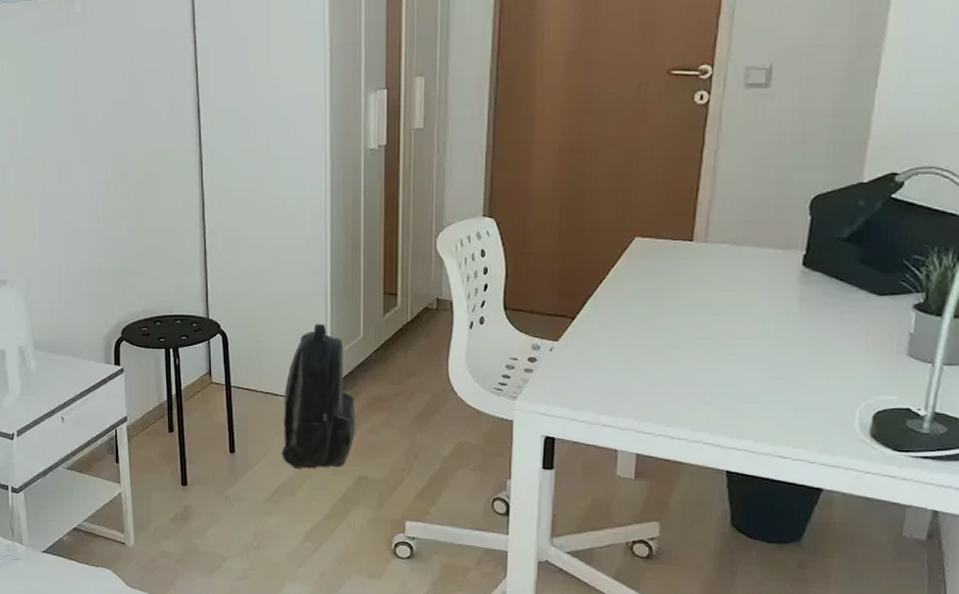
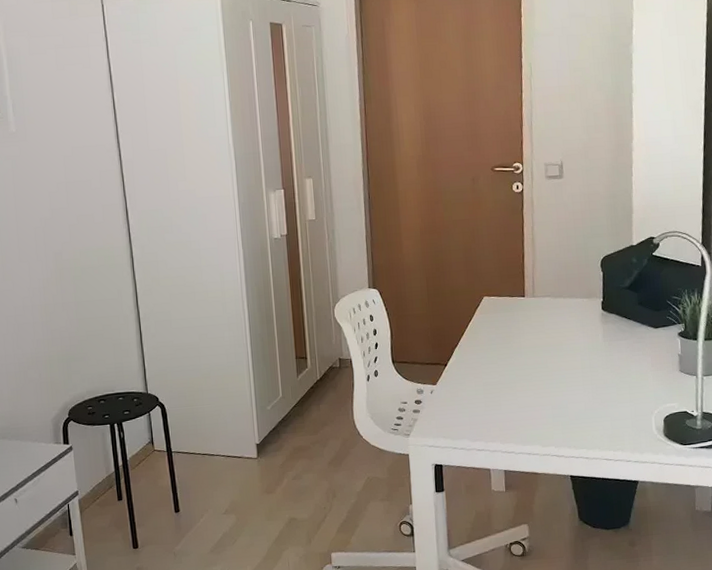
backpack: present [282,323,356,469] -> none [219,388,283,519]

